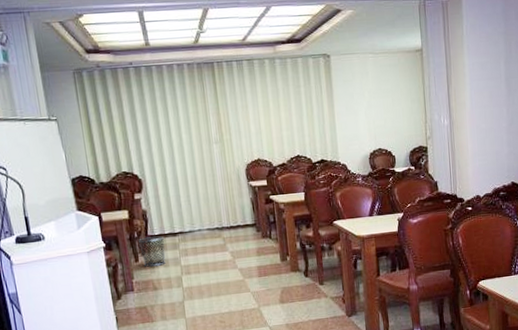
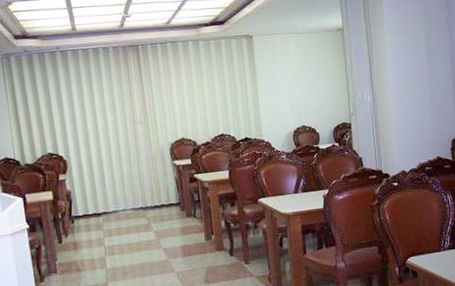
waste bin: present [138,235,167,267] -> none [62,216,90,248]

